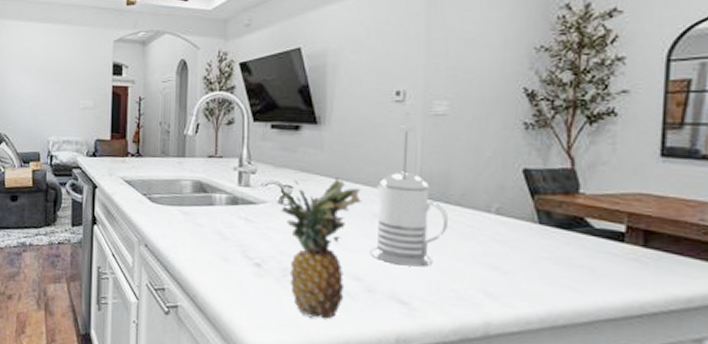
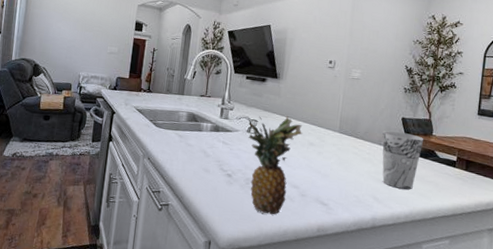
french press: present [371,125,449,267] -> none [305,84,356,180]
cup: none [491,190,565,280] -> present [382,131,424,190]

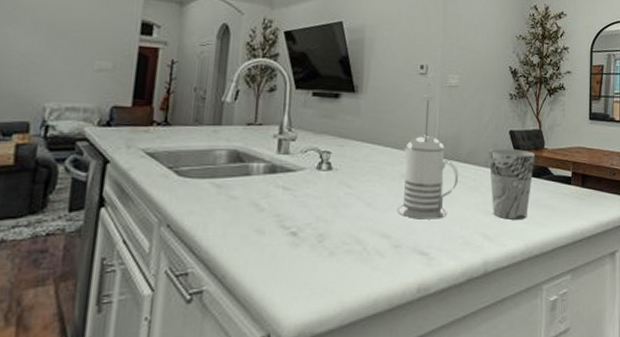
fruit: present [248,116,303,215] -> none [319,142,392,281]
french press: none [305,84,356,180] -> present [398,95,459,219]

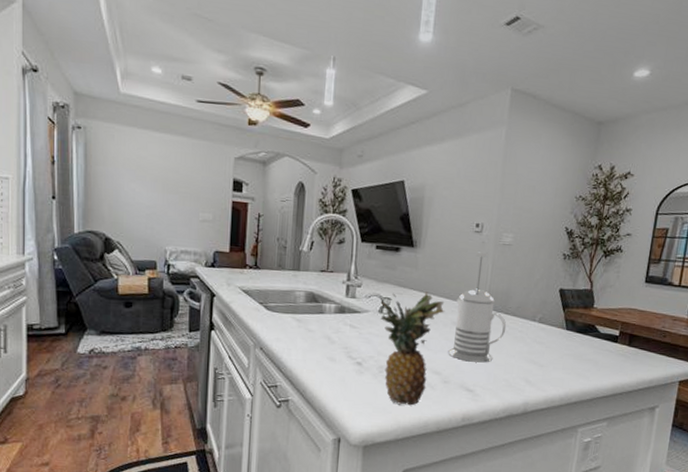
fruit: none [319,142,392,281] -> present [380,292,445,406]
cup: present [489,149,536,220] -> none [535,305,584,370]

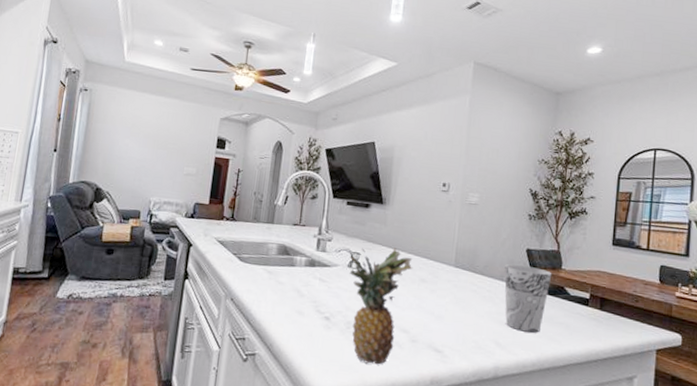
french press: present [448,252,507,363] -> none [416,210,475,322]
cup: none [535,305,584,370] -> present [504,264,552,333]

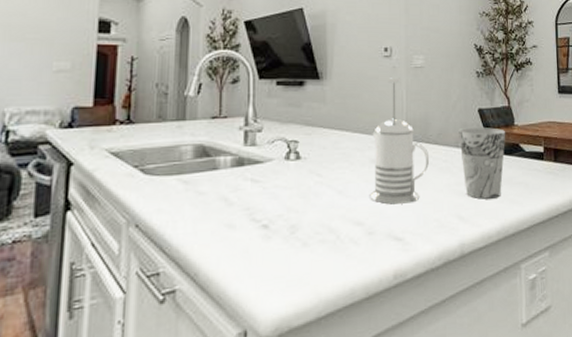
fruit: present [349,248,413,365] -> none [287,128,361,272]
french press: none [416,210,475,322] -> present [370,78,430,205]

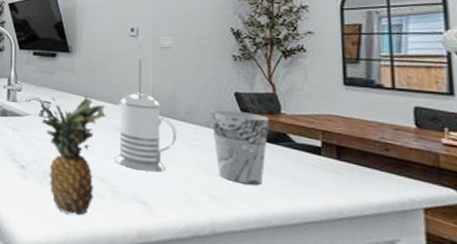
fruit: none [287,128,361,272] -> present [41,95,107,216]

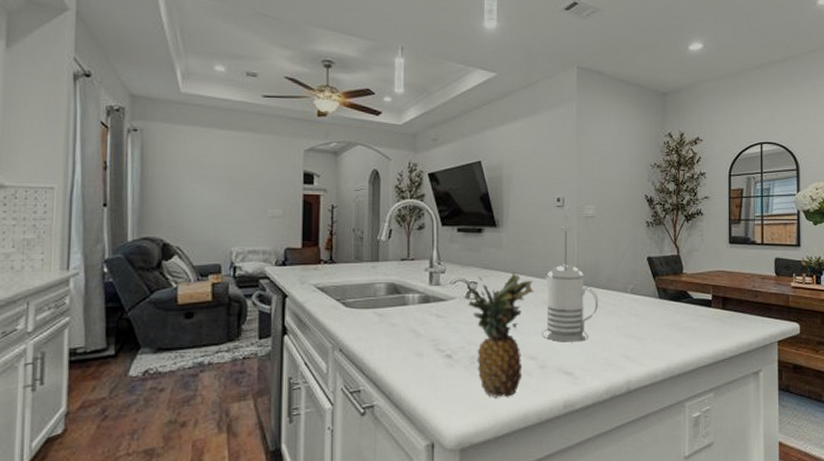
cup: present [210,109,270,186] -> none [627,275,674,341]

